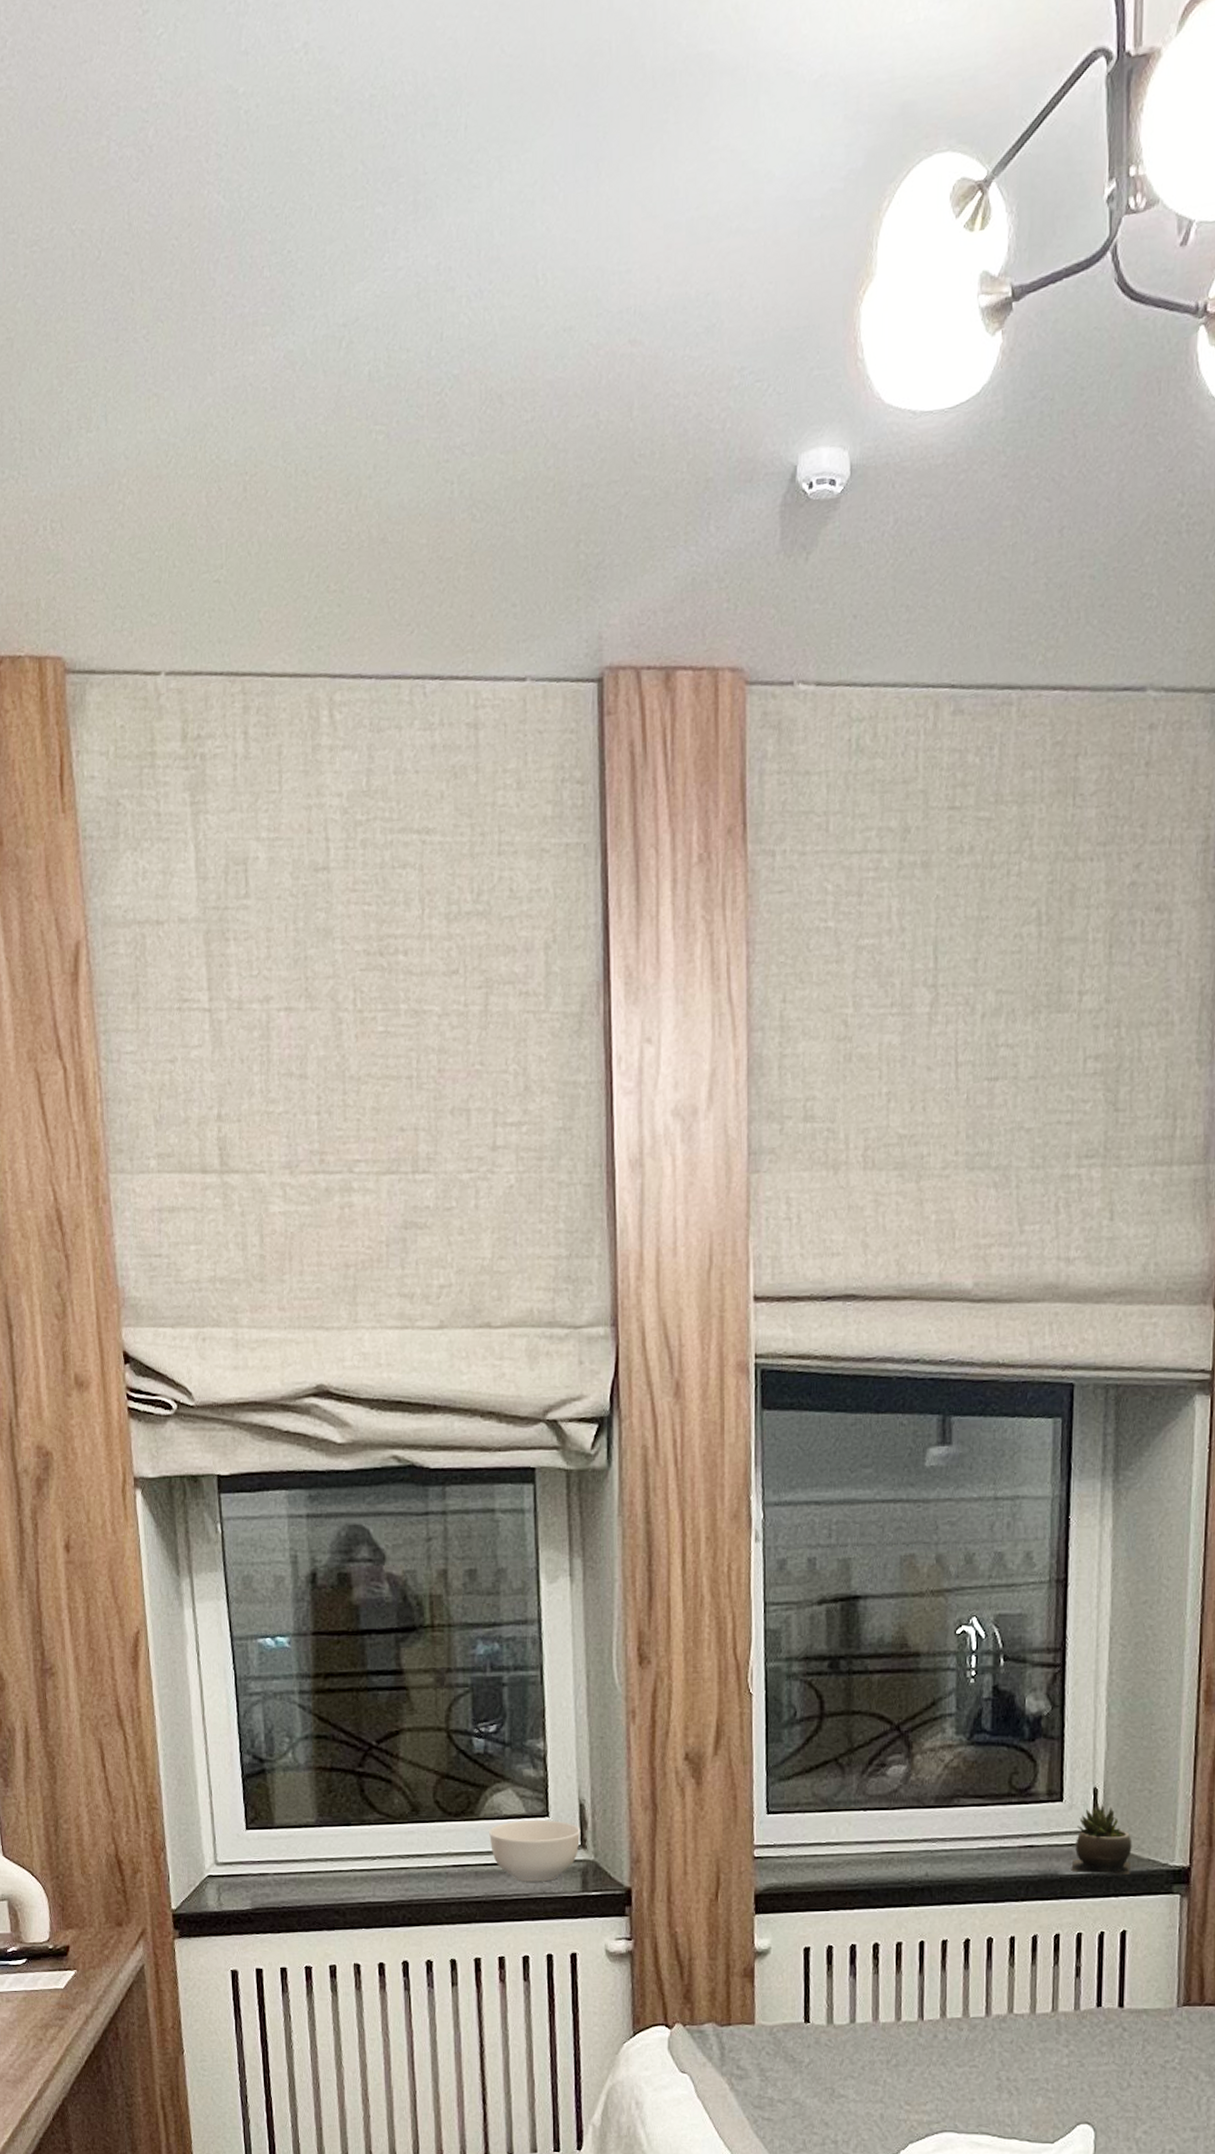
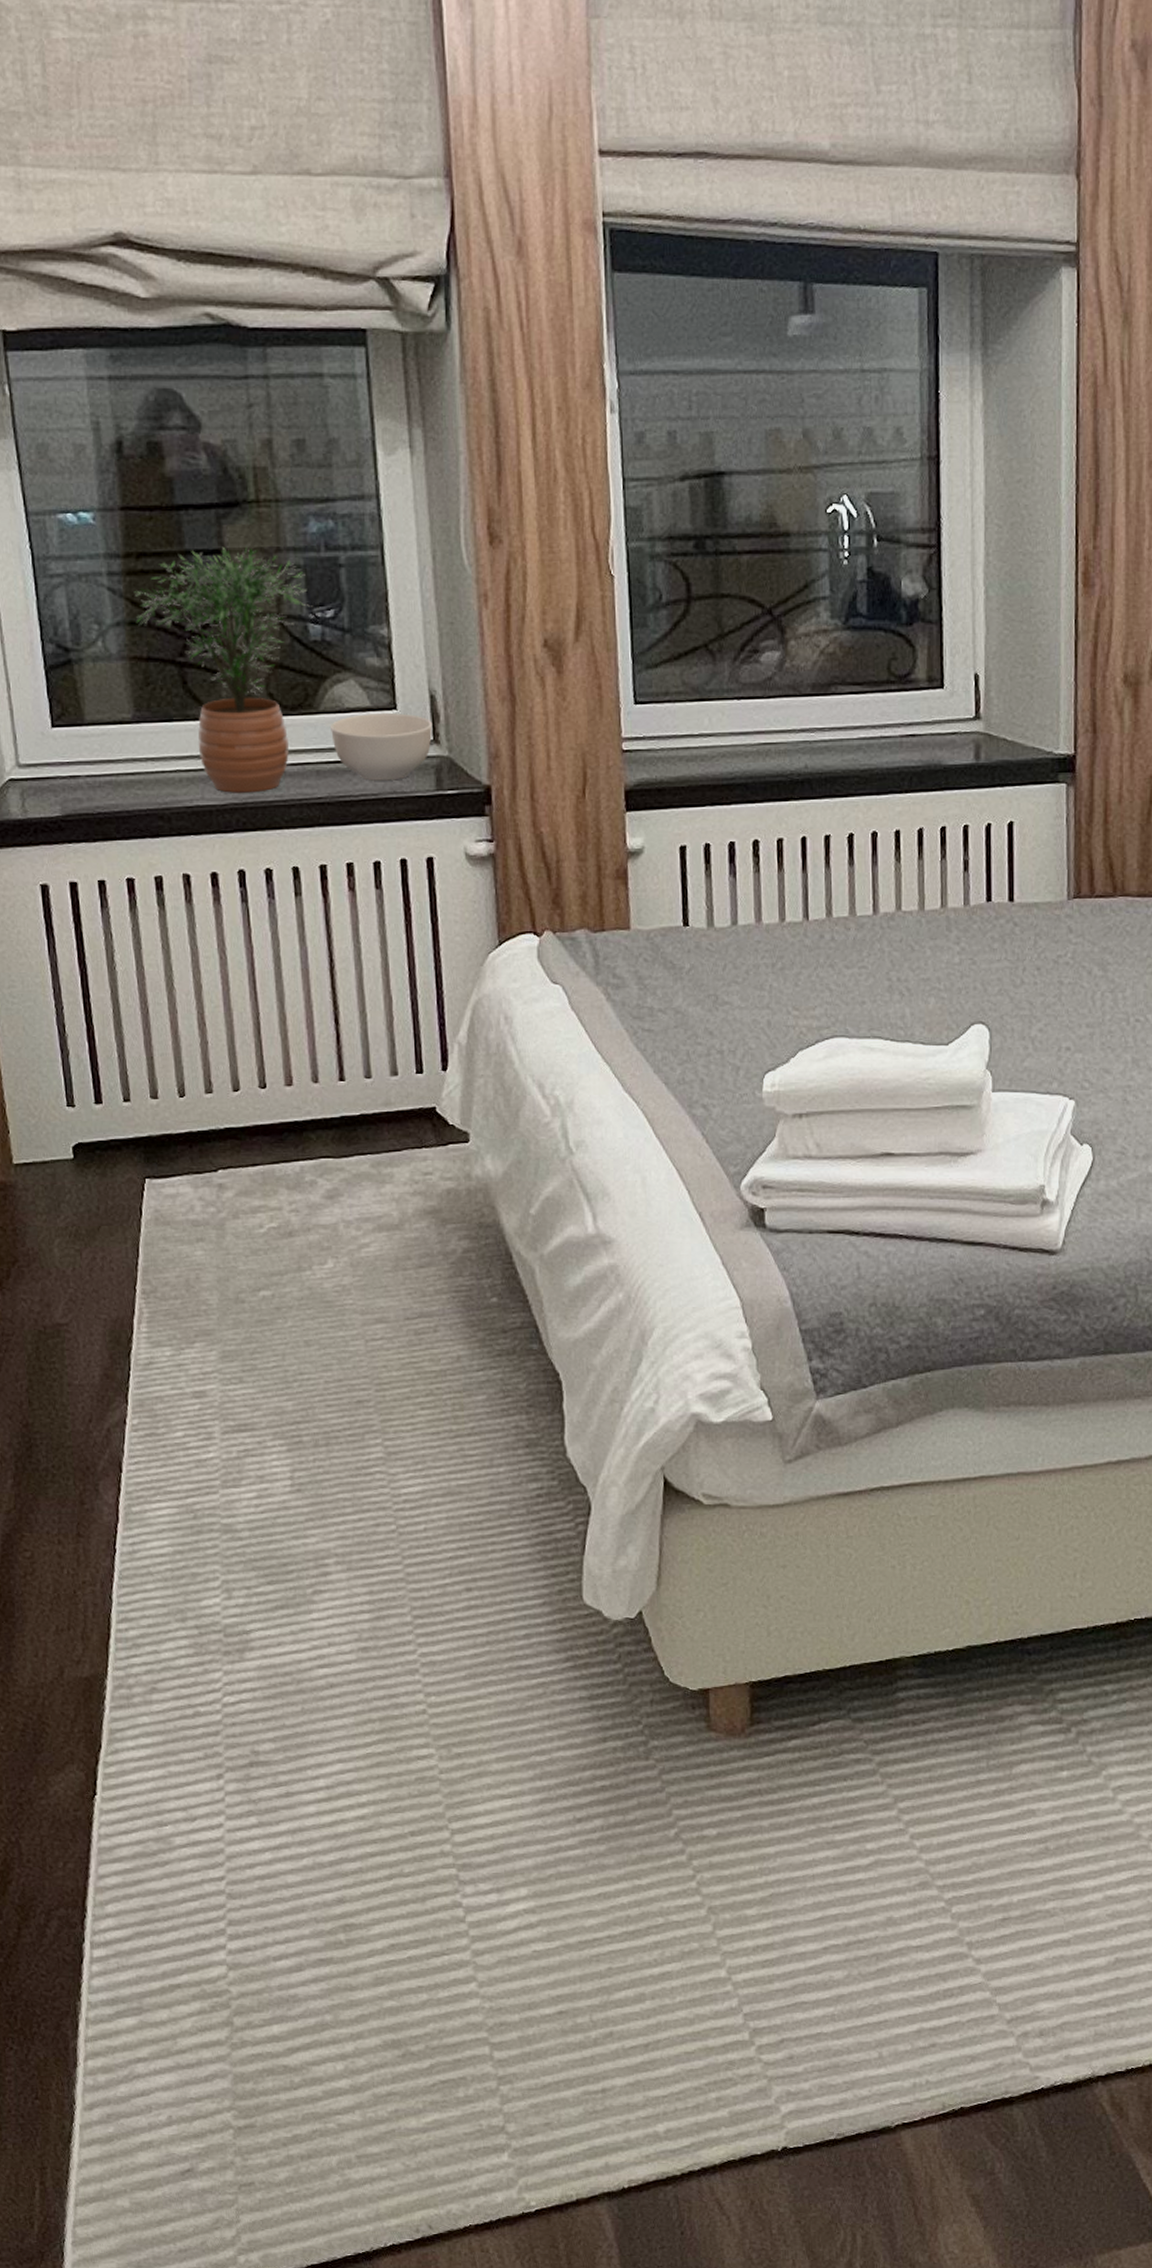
potted plant: none [321,1667,477,1891] -> present [133,546,312,793]
succulent plant: present [1071,1805,1132,1875] -> none [955,692,1016,764]

